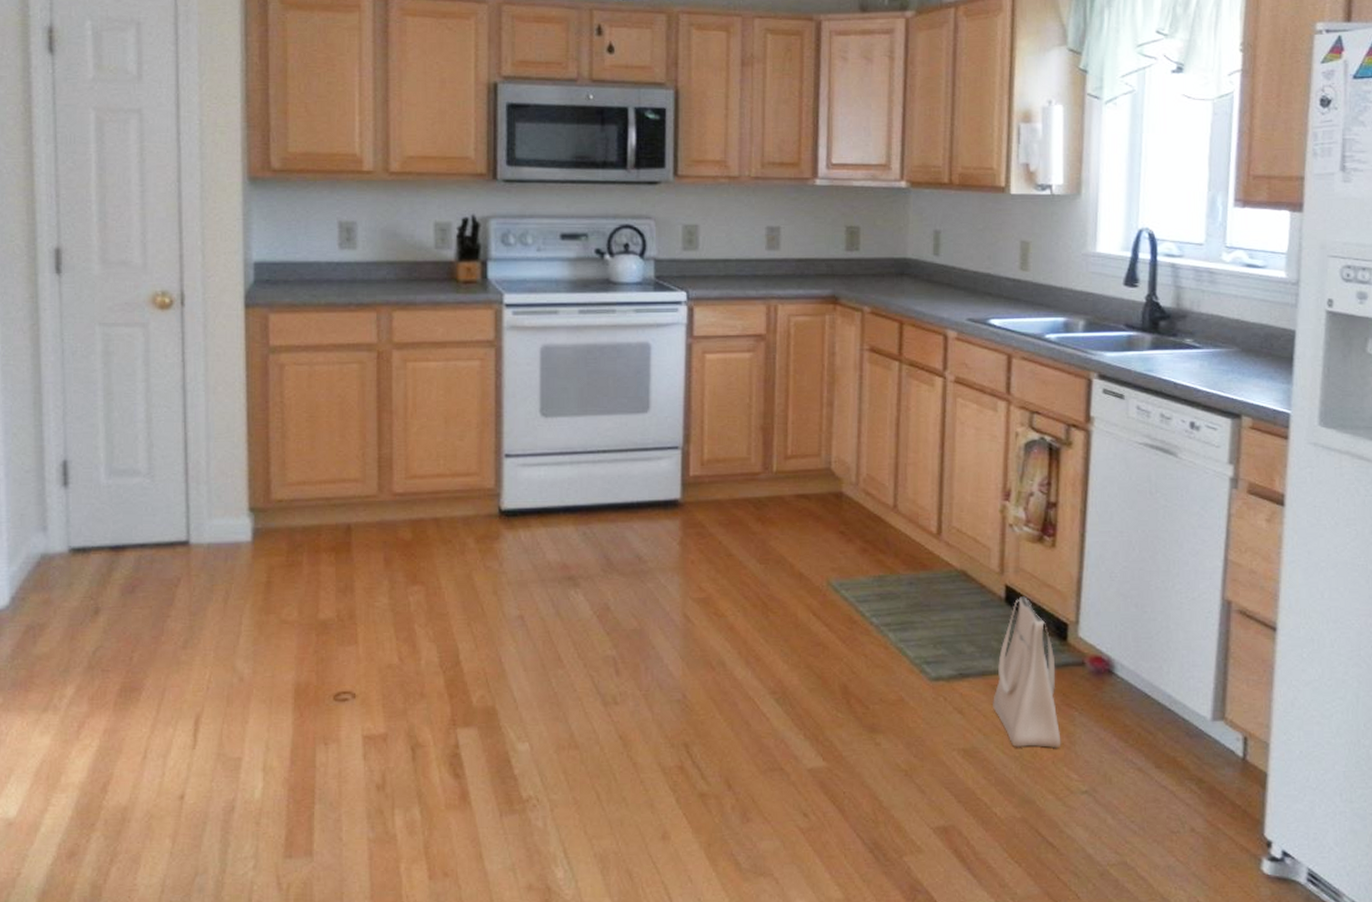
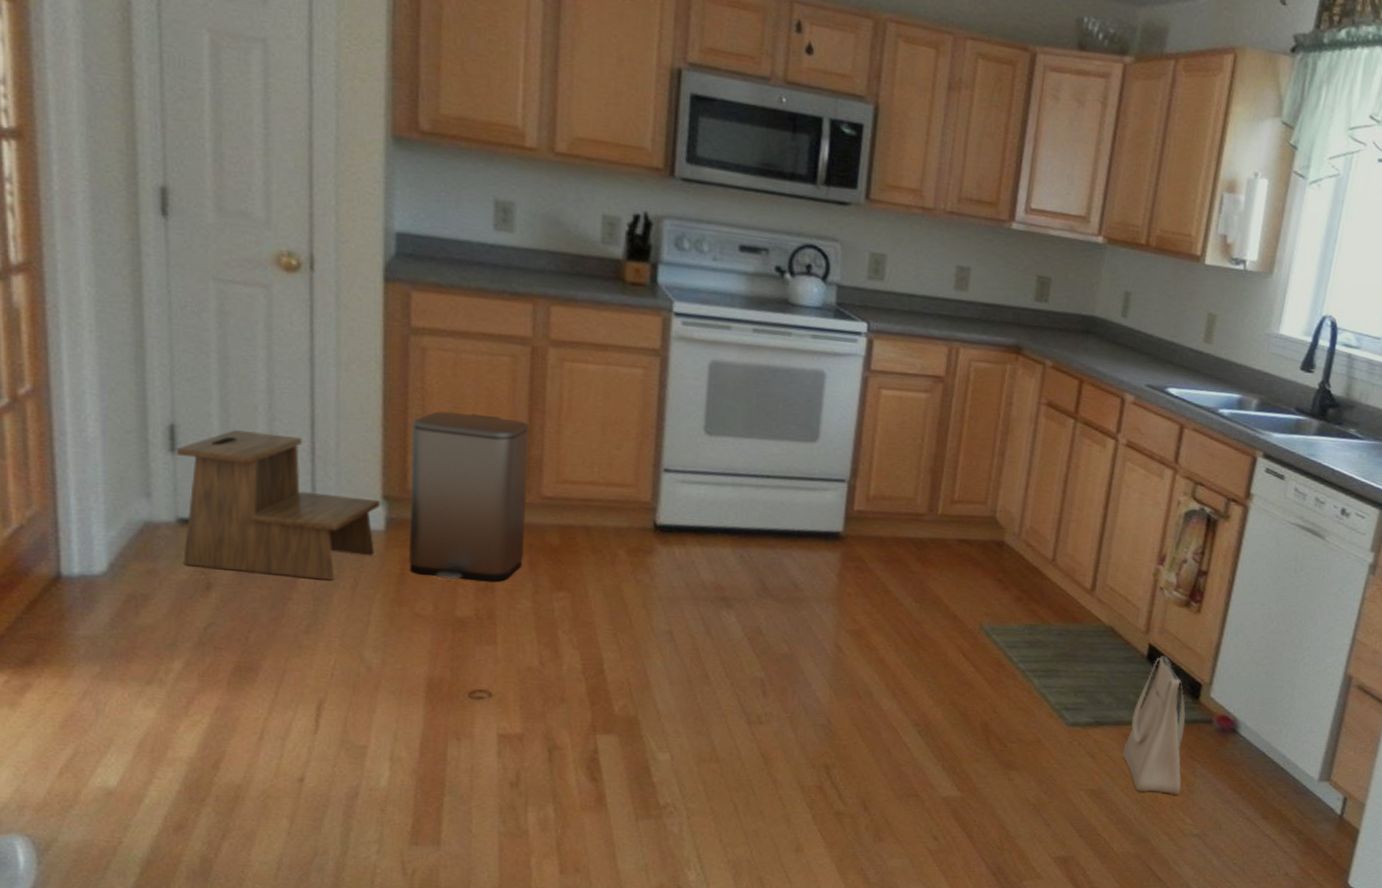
step stool: none [68,459,247,595] -> present [176,430,380,581]
pedal bin: none [273,420,380,583] -> present [408,411,530,582]

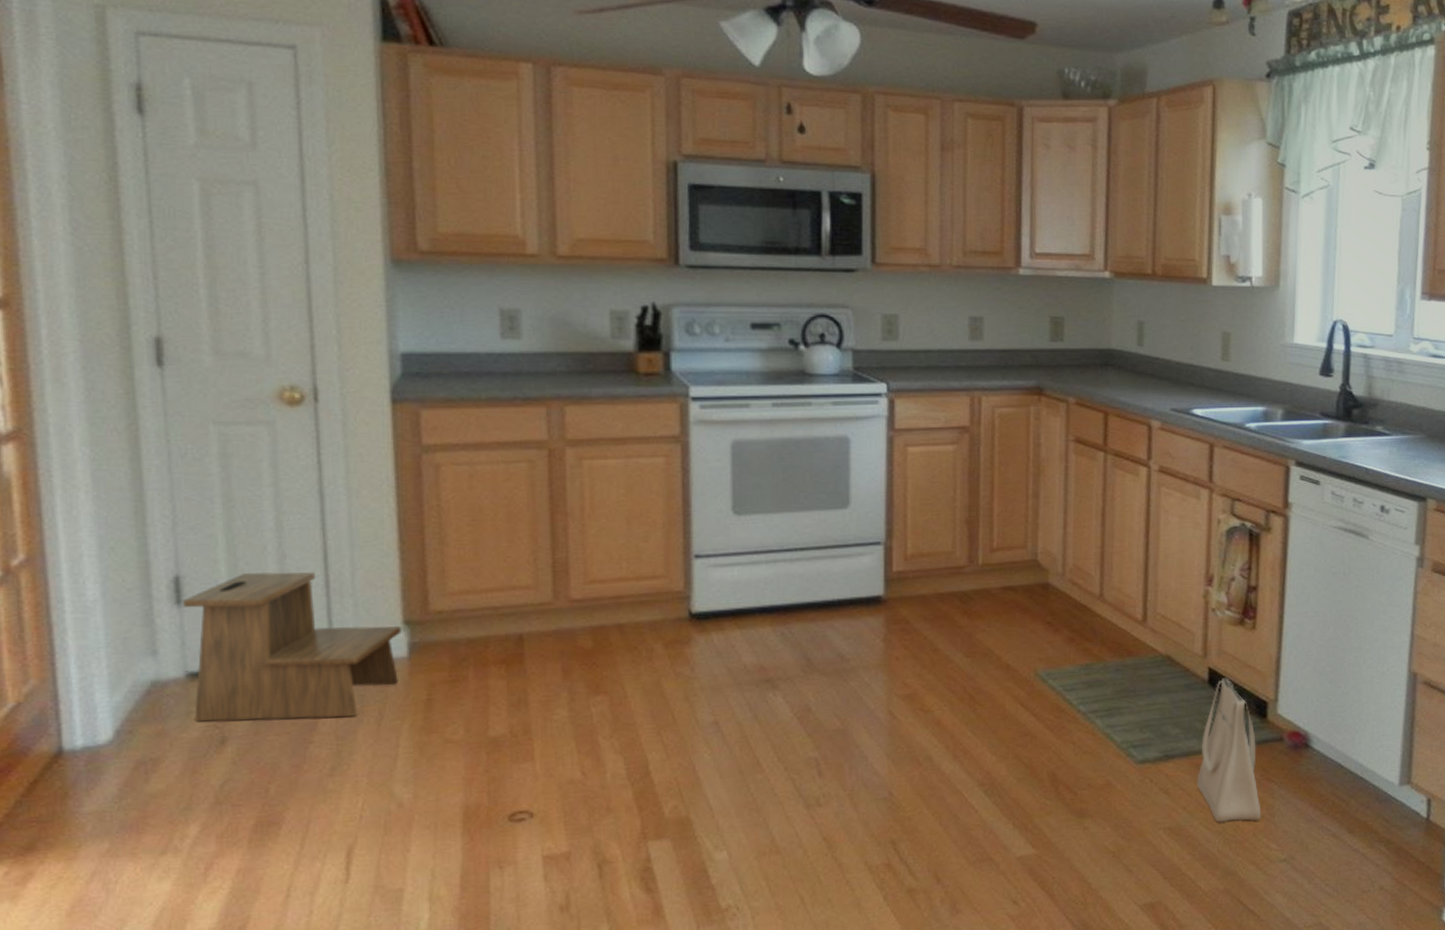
pedal bin: present [408,411,530,582] -> none [429,524,556,699]

